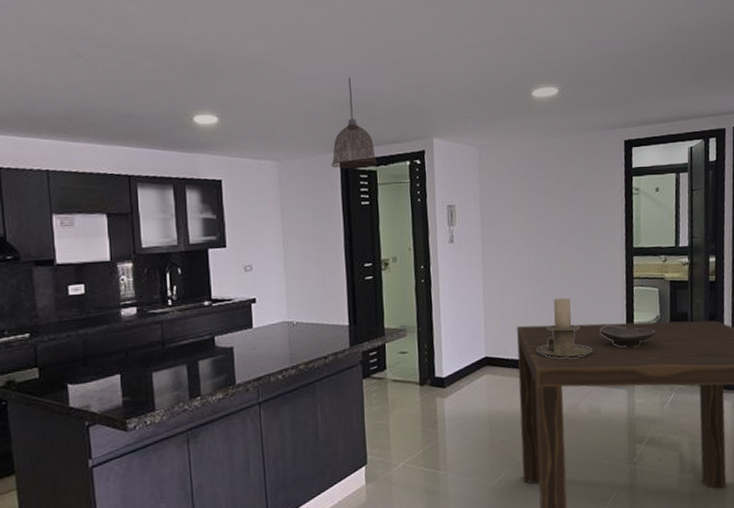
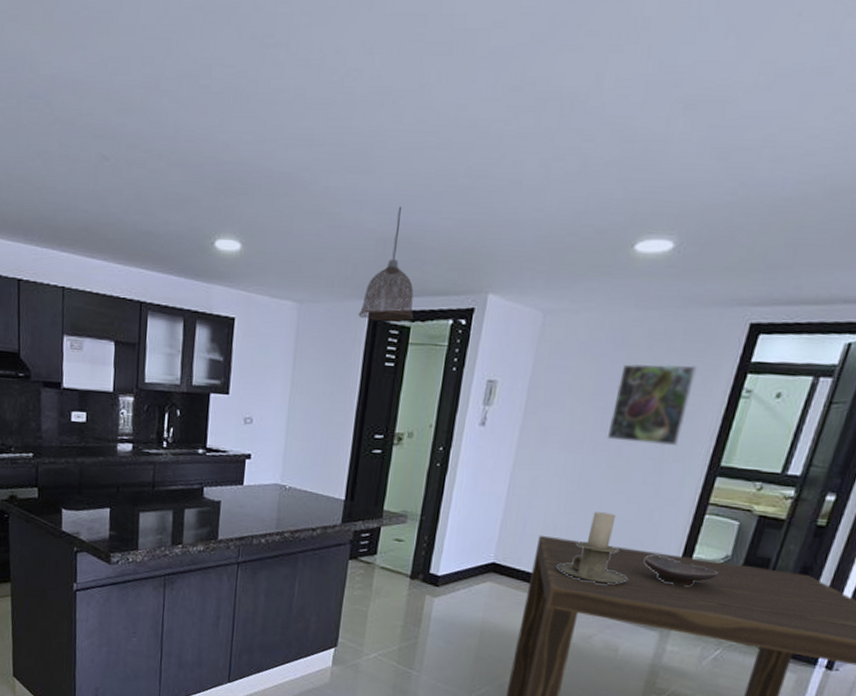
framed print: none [545,175,600,240] -> present [606,363,697,446]

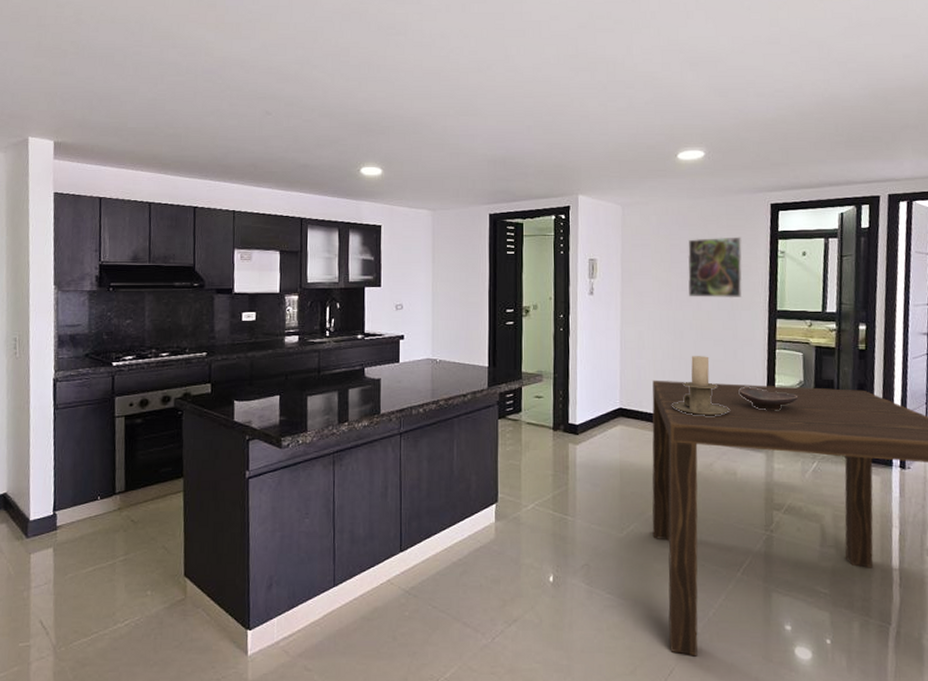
pendant lamp: present [358,206,414,322] -> none [481,136,524,220]

